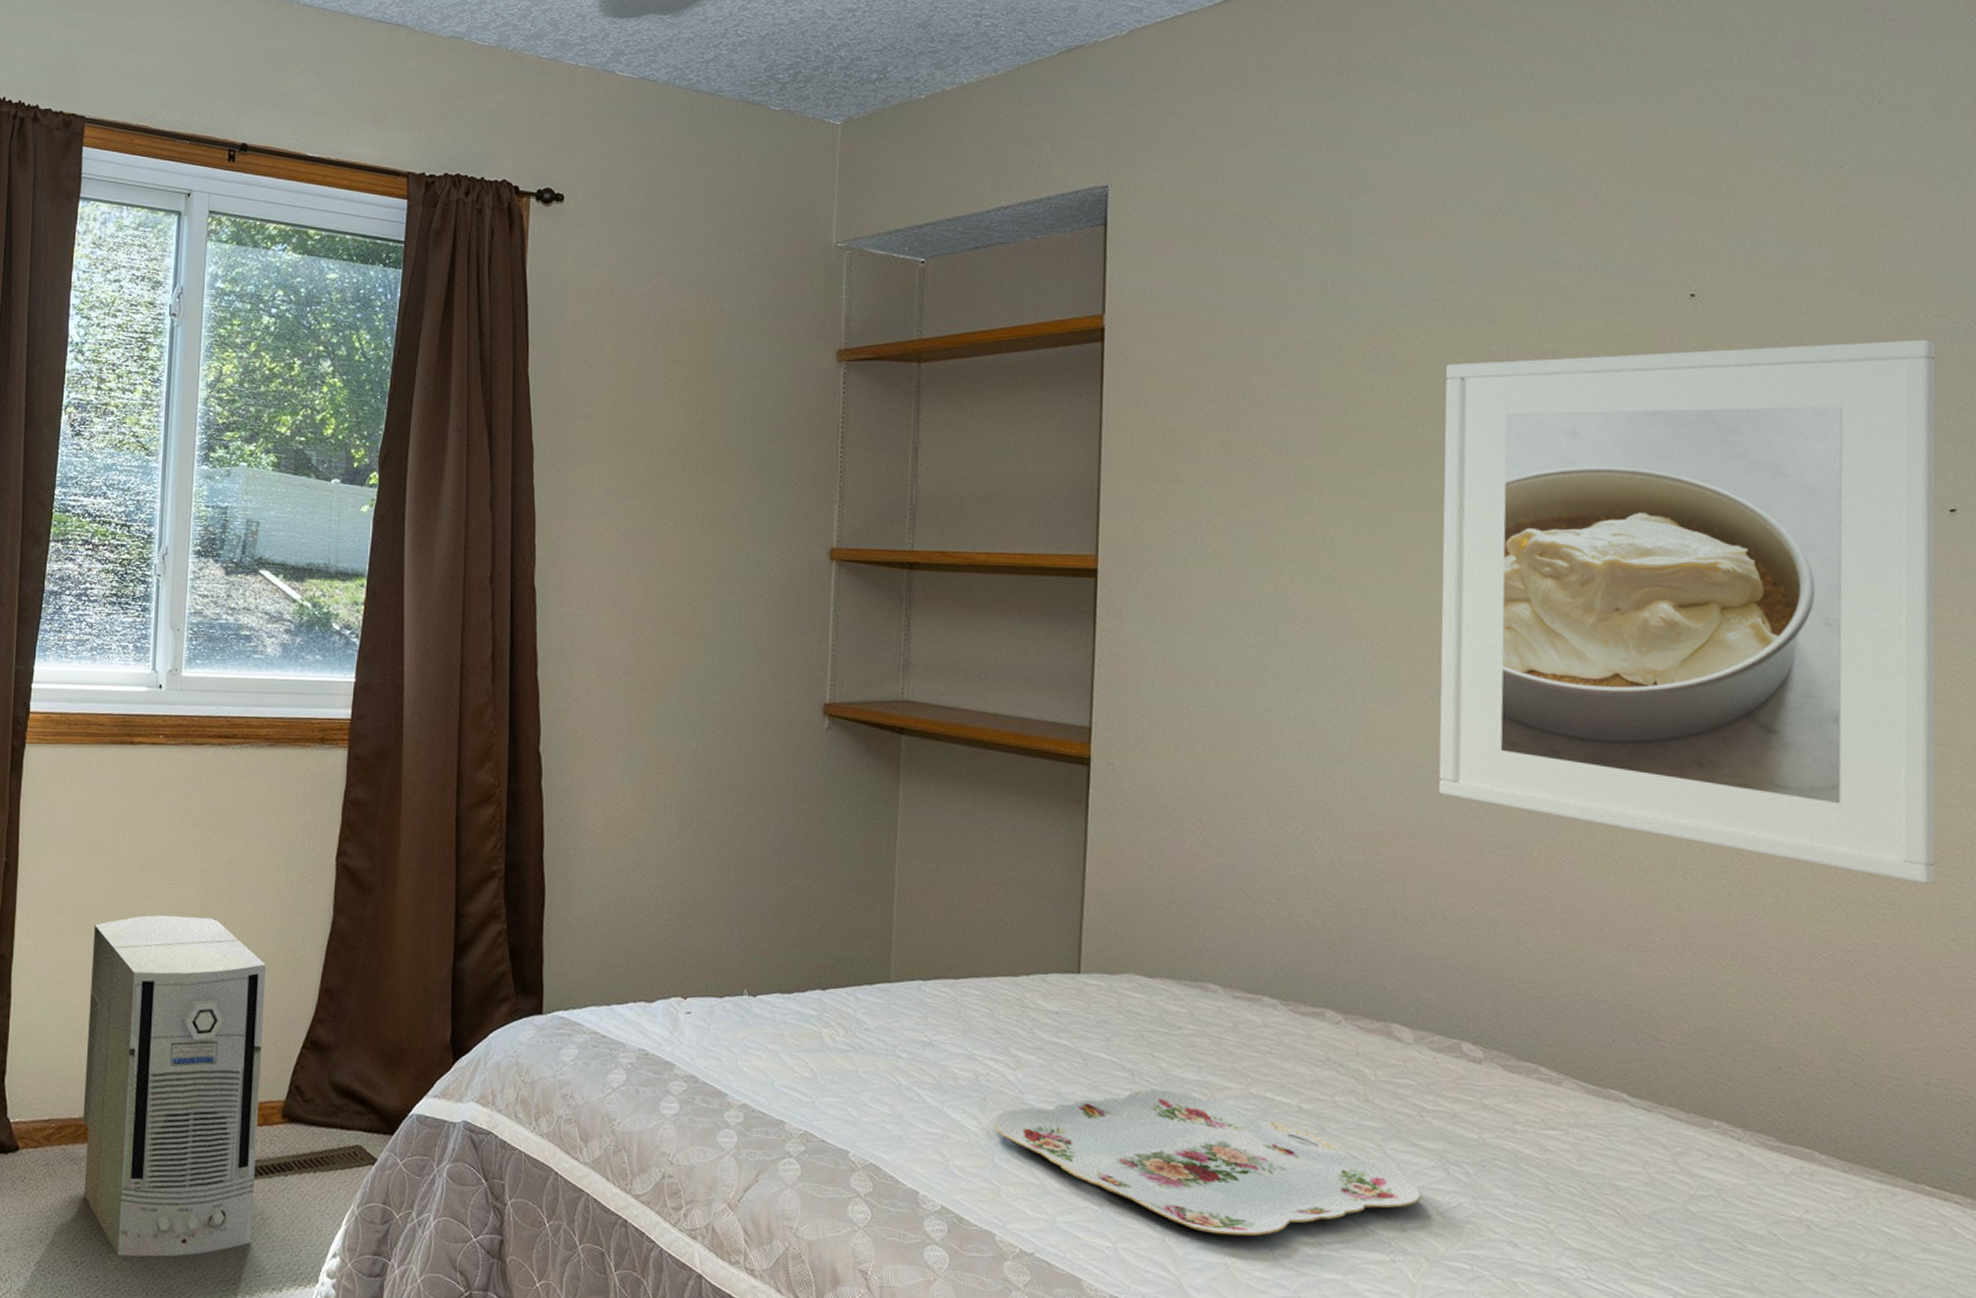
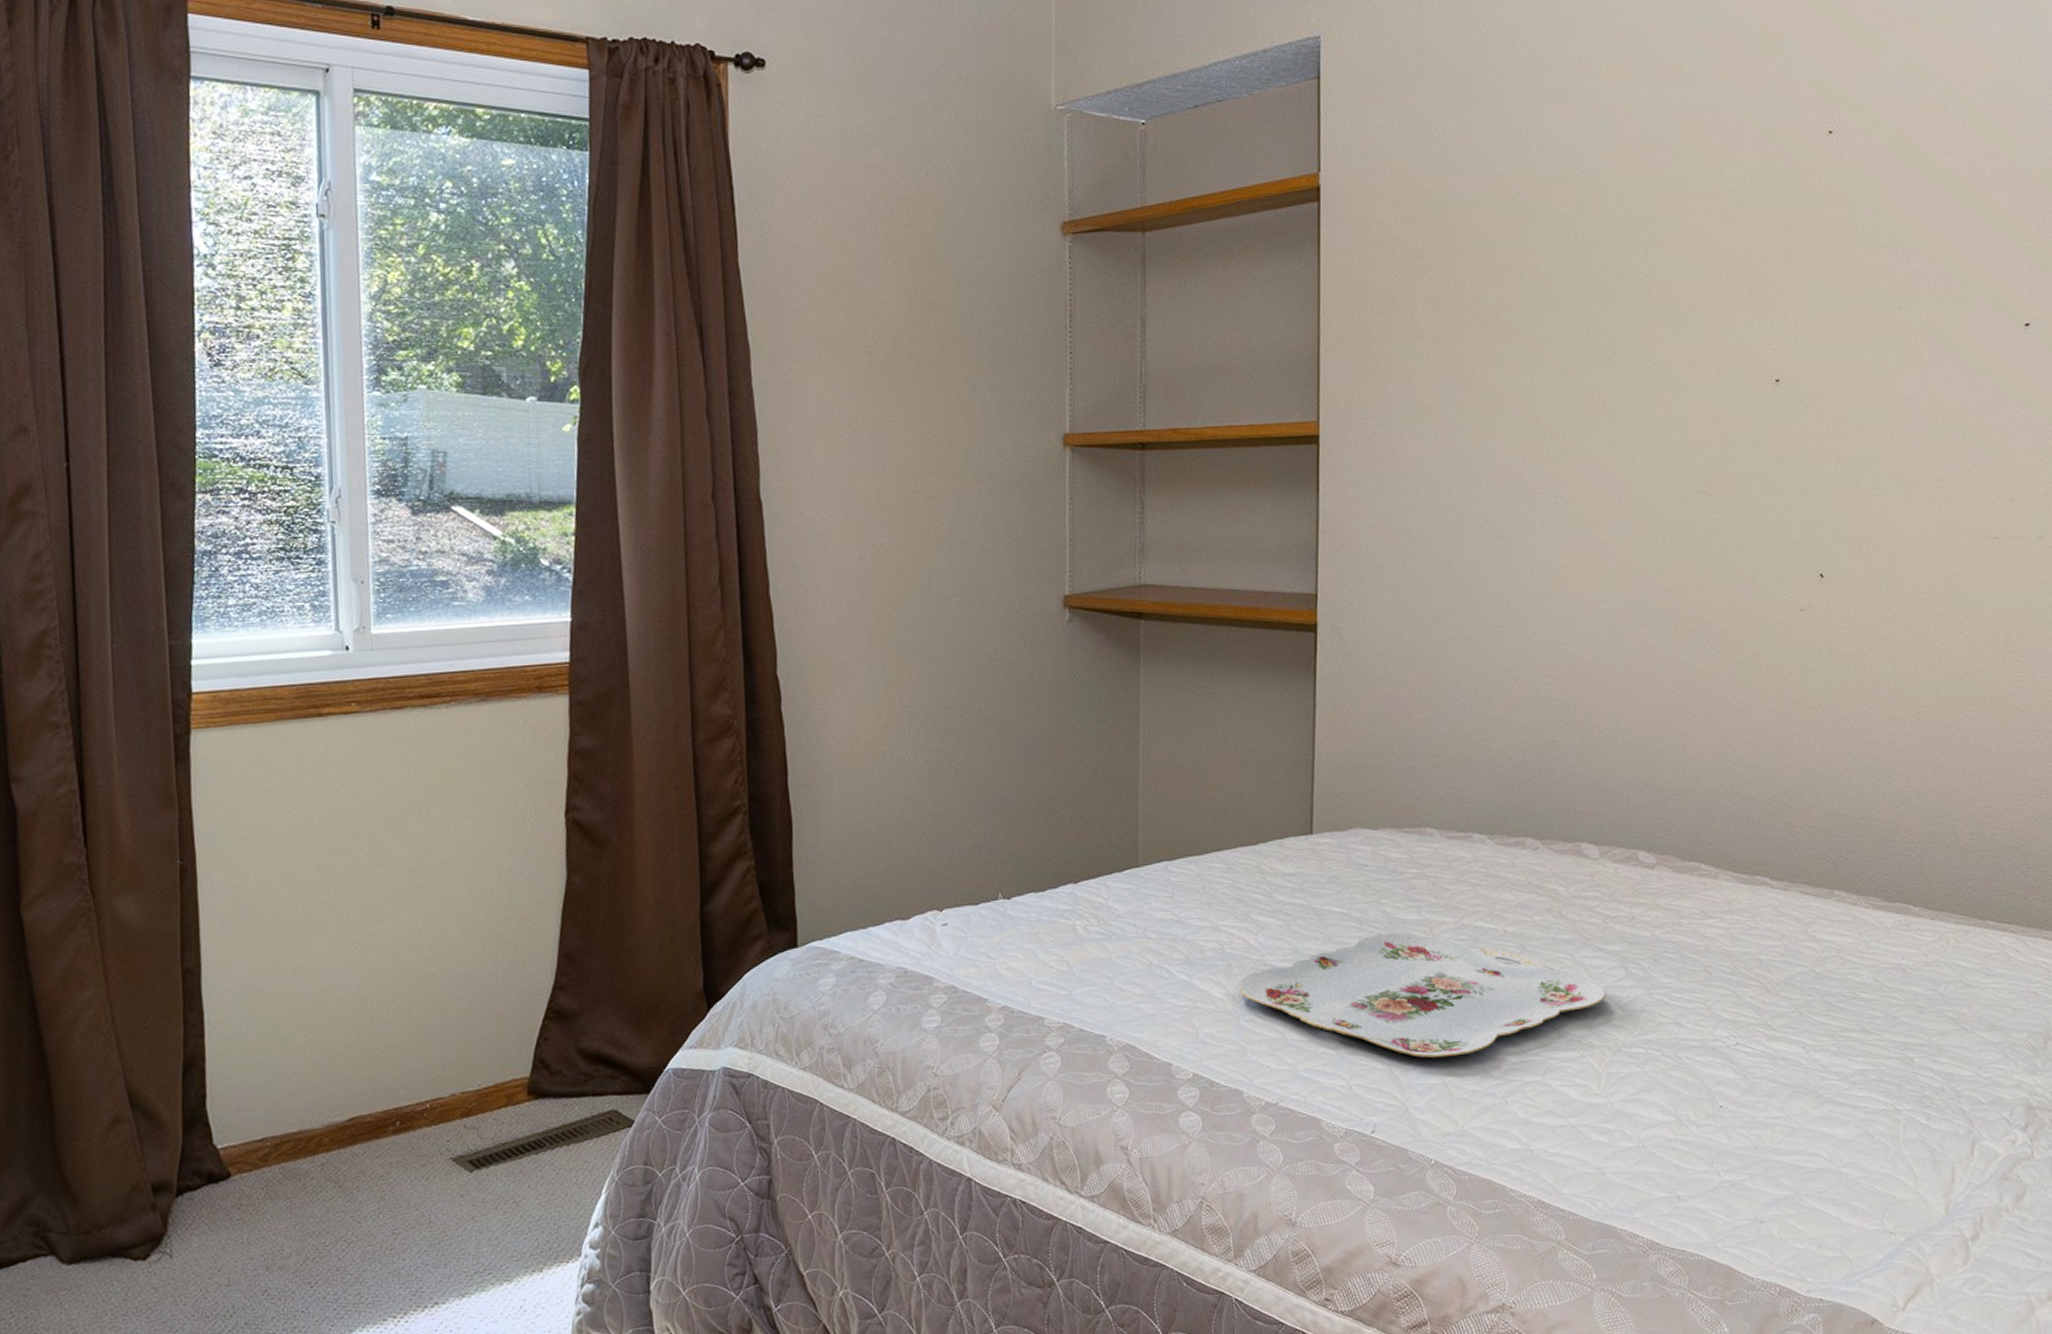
air purifier: present [82,914,266,1257] -> none [294,896,506,1268]
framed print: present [1438,340,1936,883] -> none [1619,167,2019,662]

